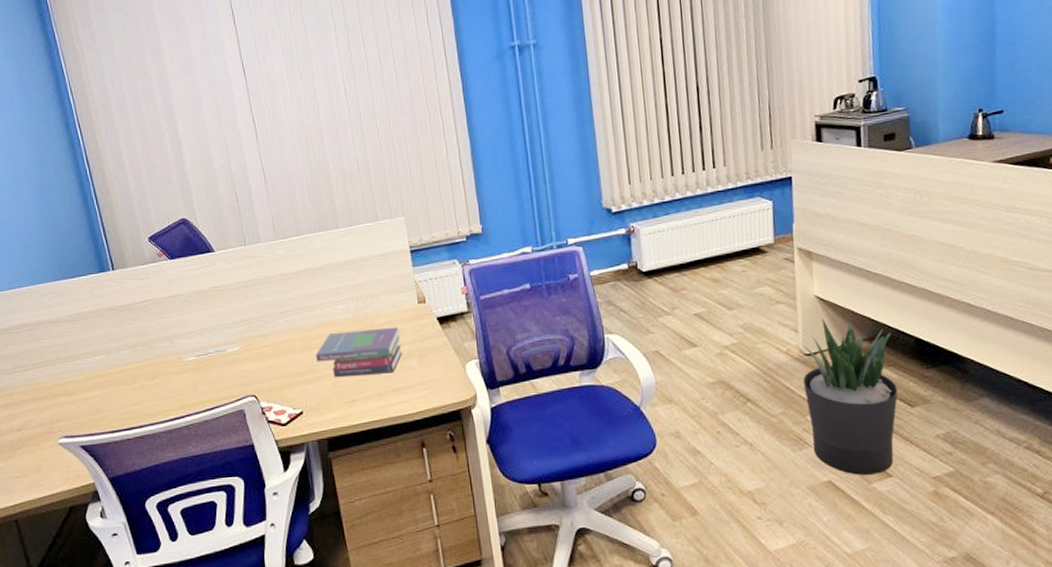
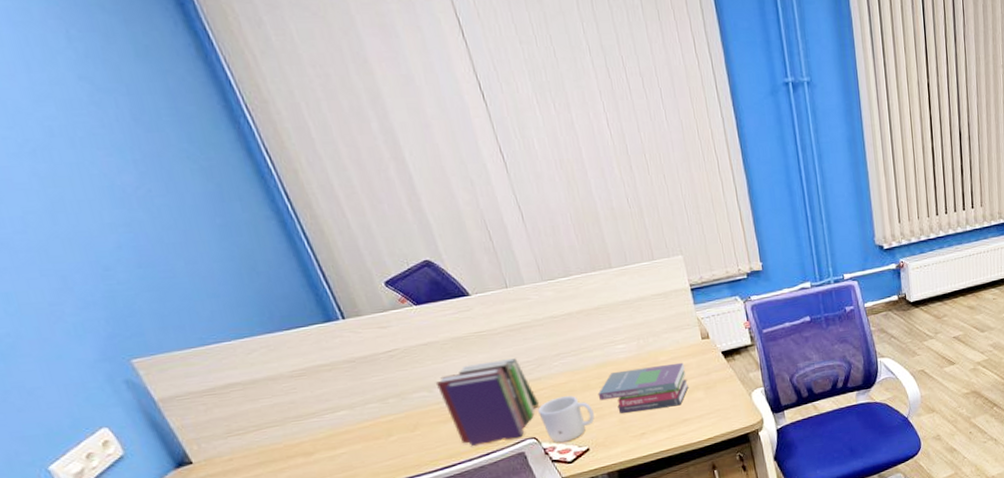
books: none [177,314,262,400] -> present [435,358,540,447]
mug: none [260,355,310,403] -> present [538,396,595,443]

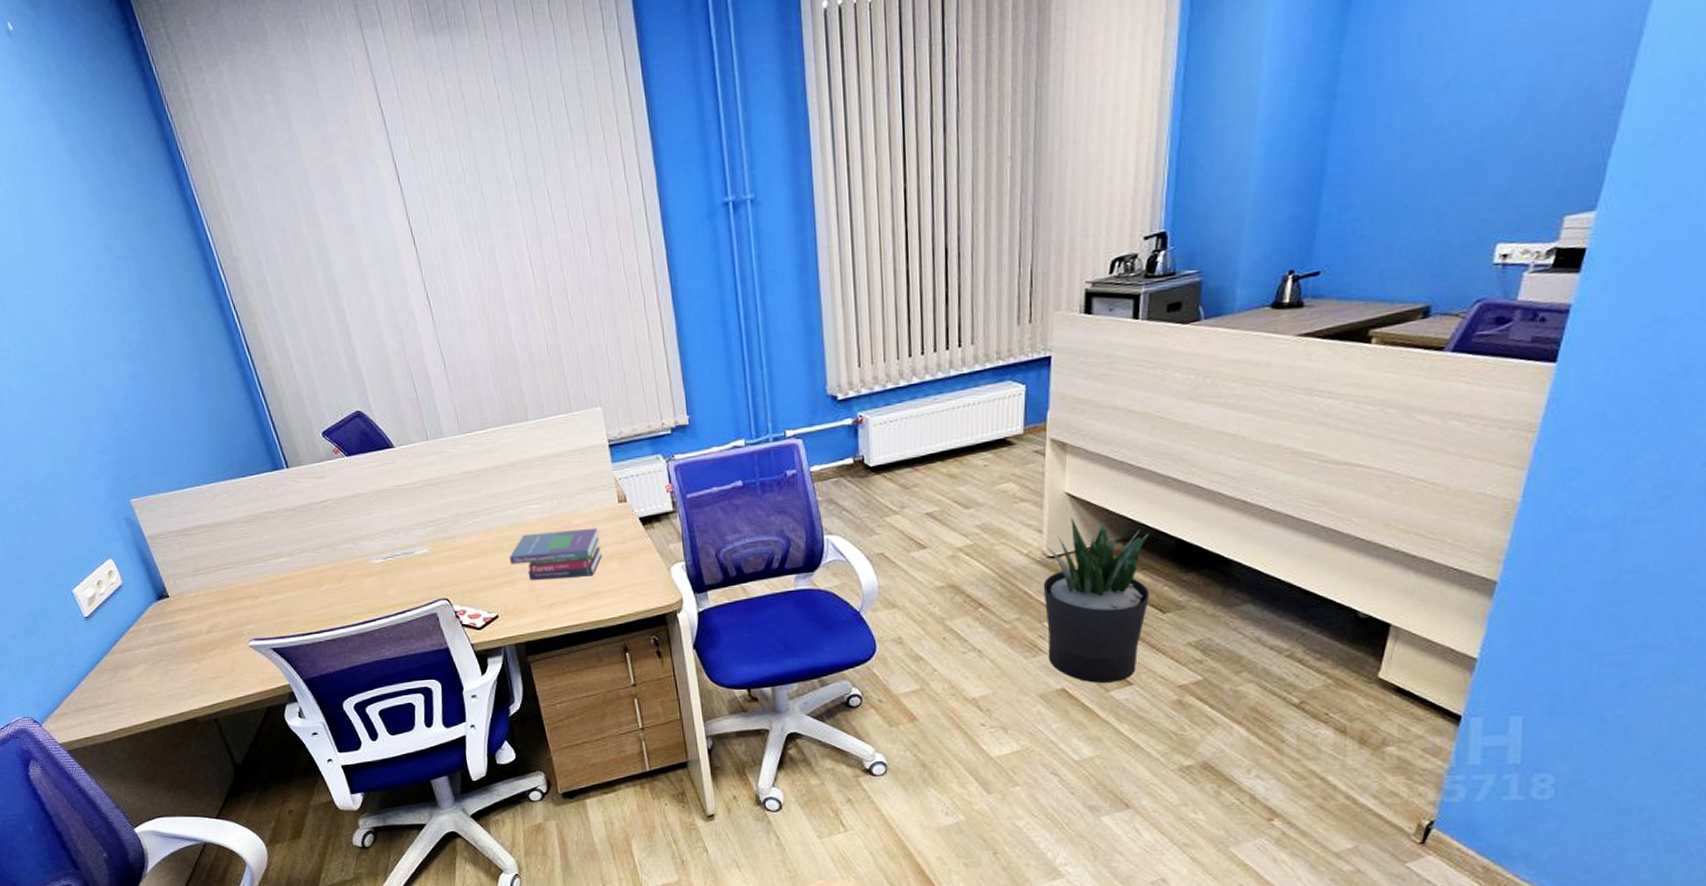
books: present [435,358,540,447] -> none [360,514,453,603]
mug: present [538,396,595,443] -> none [451,557,505,607]

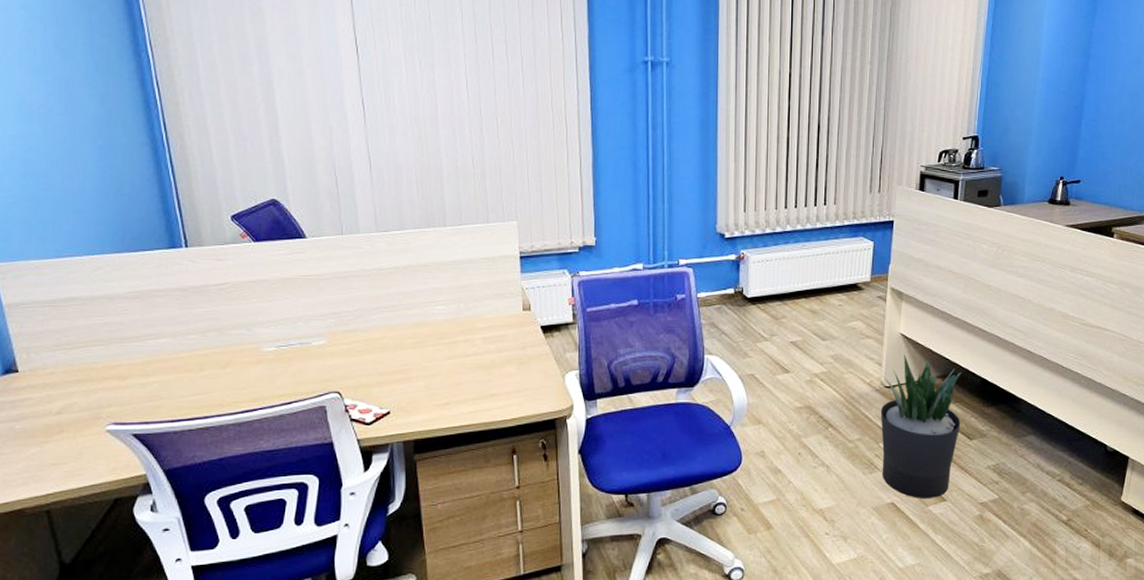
books: present [509,527,602,580] -> none [409,332,501,378]

